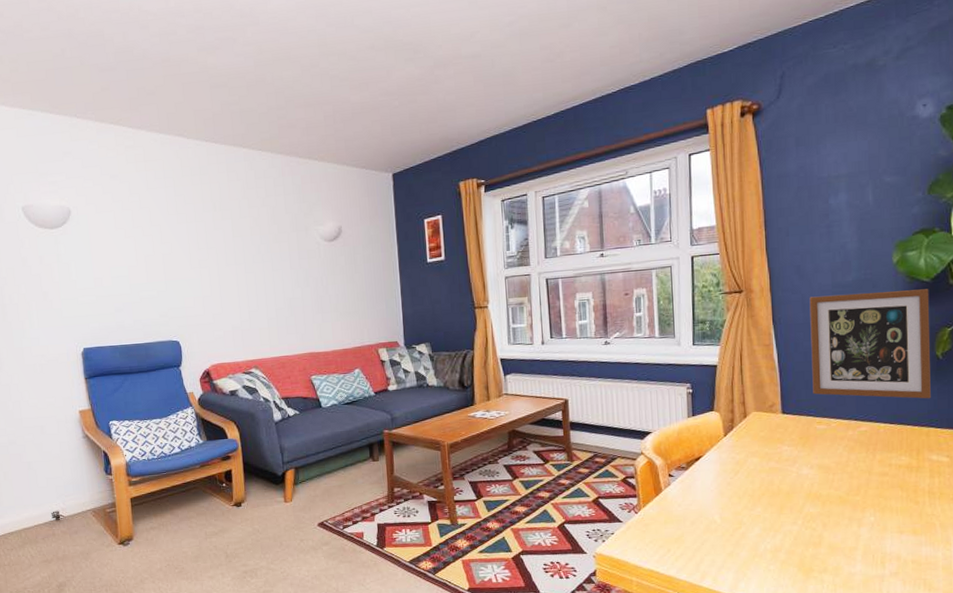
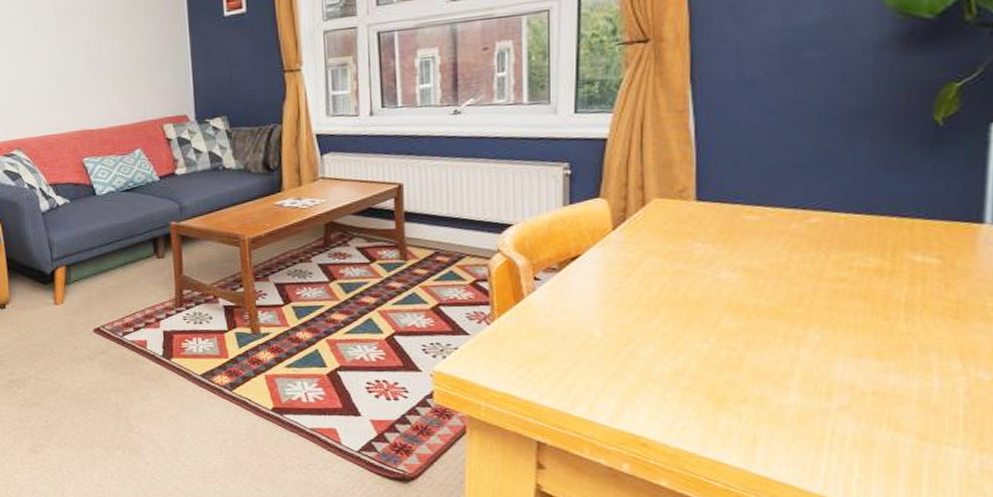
wall art: present [809,289,931,399] -> none [743,29,932,181]

